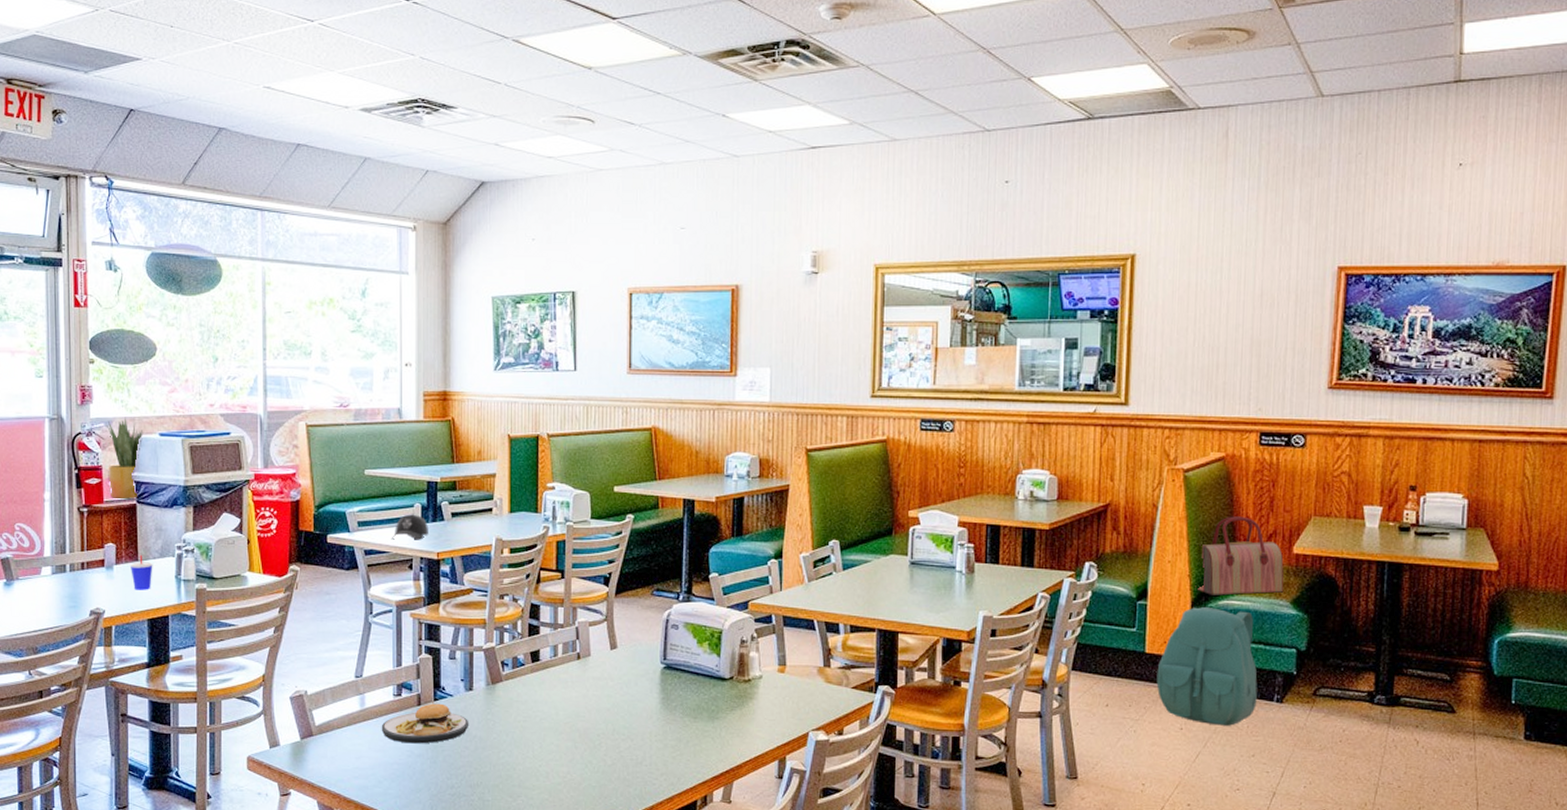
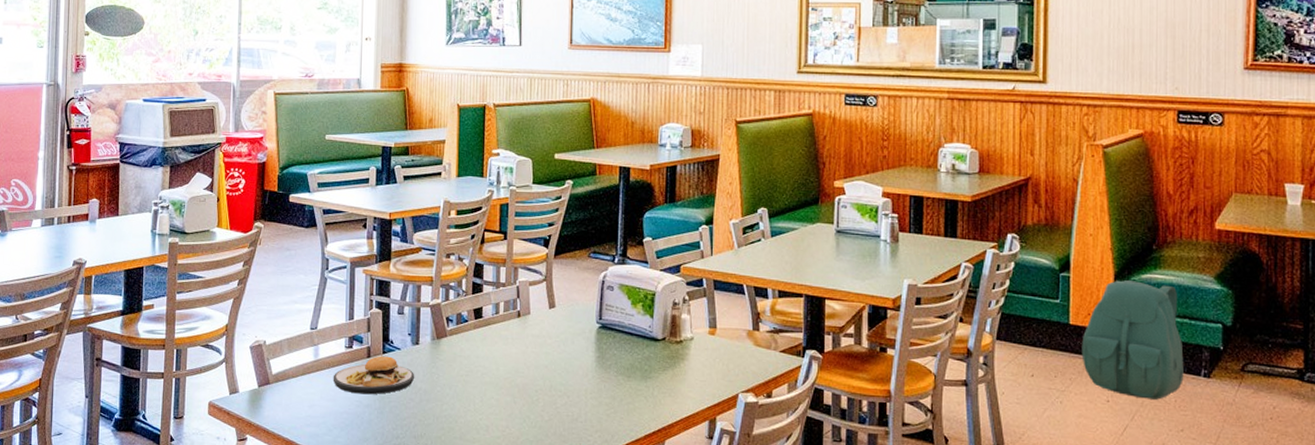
planter: present [106,417,145,499] -> none [96,84,130,158]
beverage cup: present [131,554,153,590] -> none [111,209,132,243]
baseball cap: present [392,514,428,540] -> none [348,176,382,201]
handbag: present [1195,516,1284,596] -> none [1118,191,1207,270]

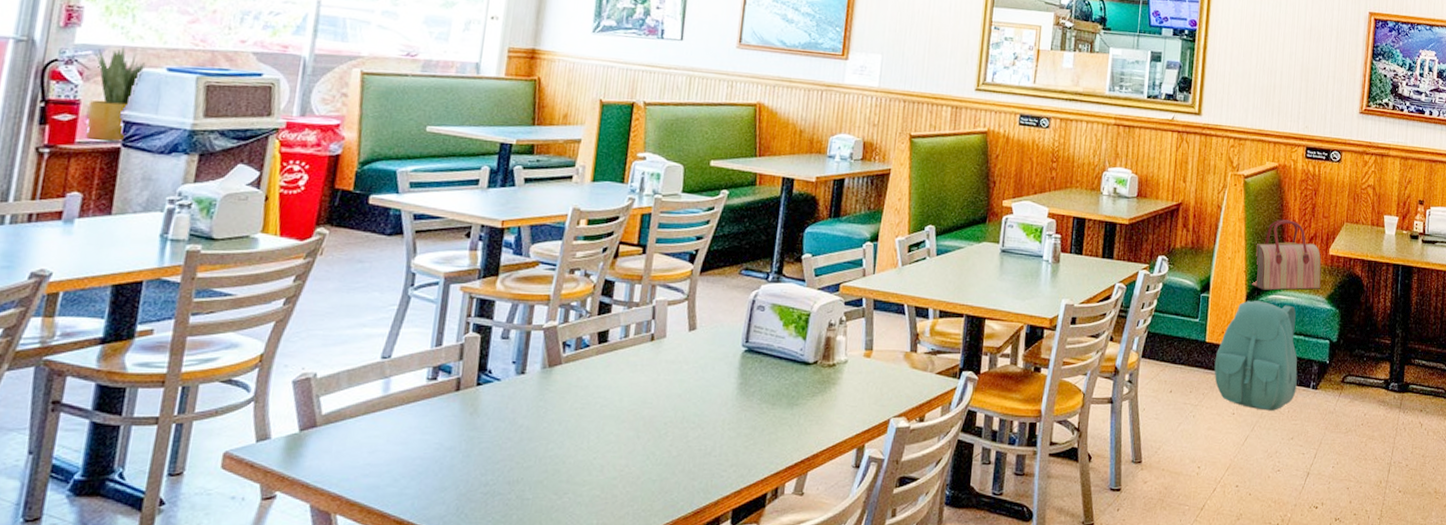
planter: none [96,84,130,158] -> present [85,45,148,141]
burger: present [333,353,415,395] -> none [406,385,516,435]
handbag: none [1118,191,1207,270] -> present [1250,219,1322,291]

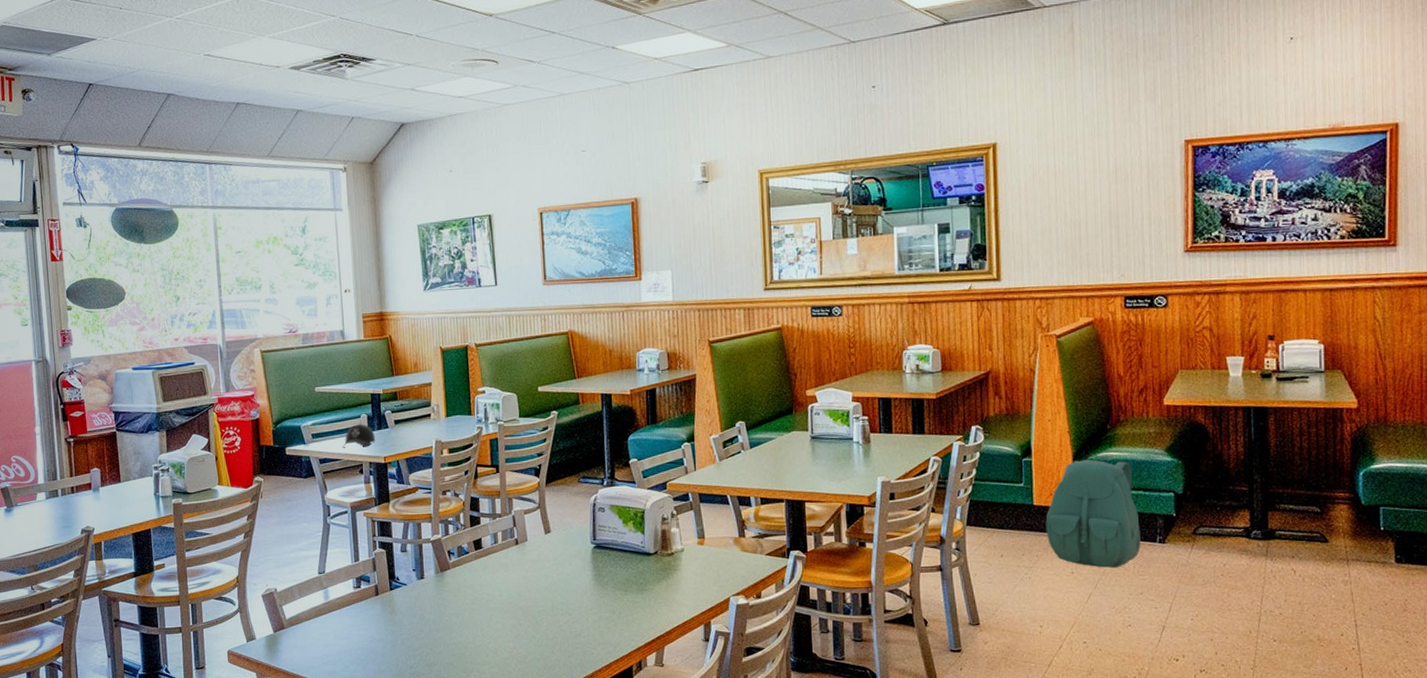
planter: present [85,45,148,141] -> none [85,355,120,428]
baseball cap: none [450,177,495,206] -> present [343,424,375,448]
handbag: present [1250,219,1322,291] -> none [1075,374,1158,449]

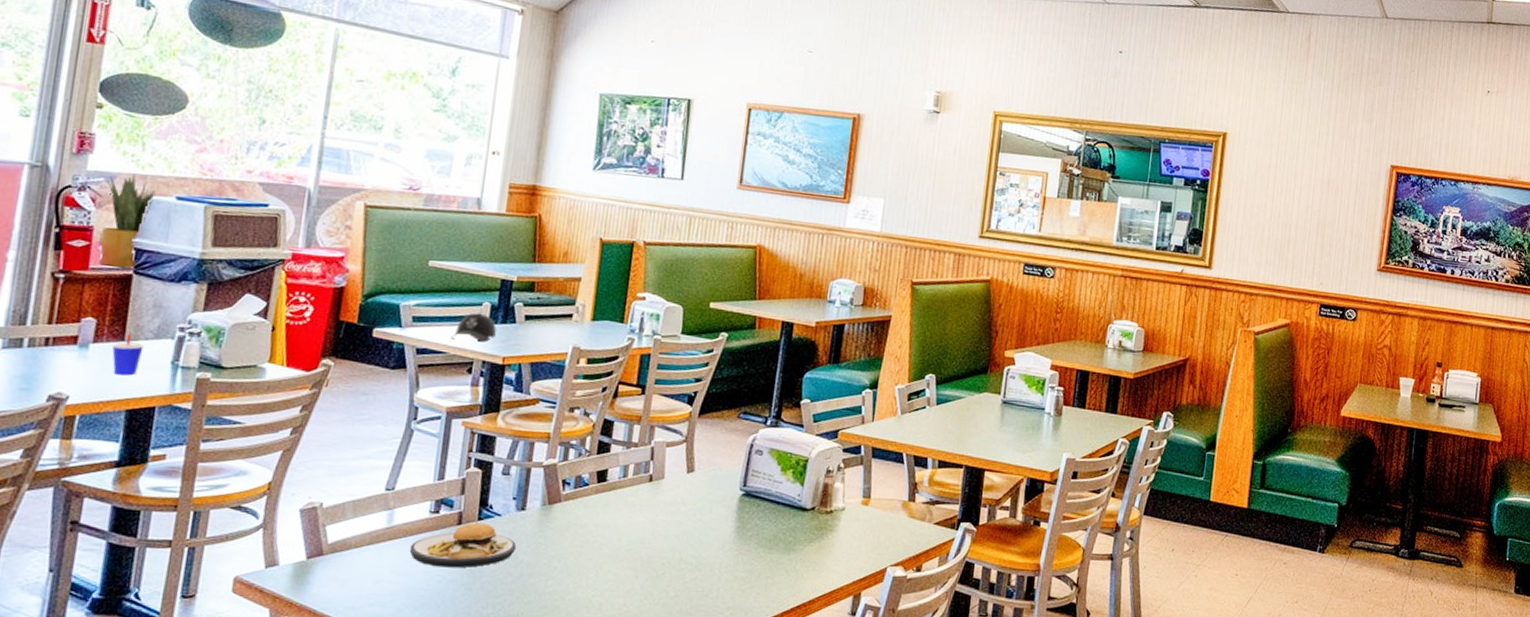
planter: none [85,355,120,428] -> present [98,173,158,269]
beverage cup: none [114,476,134,508] -> present [112,333,144,376]
burger: none [344,590,423,630] -> present [409,520,517,568]
backpack: present [1045,460,1141,568] -> none [1218,460,1304,573]

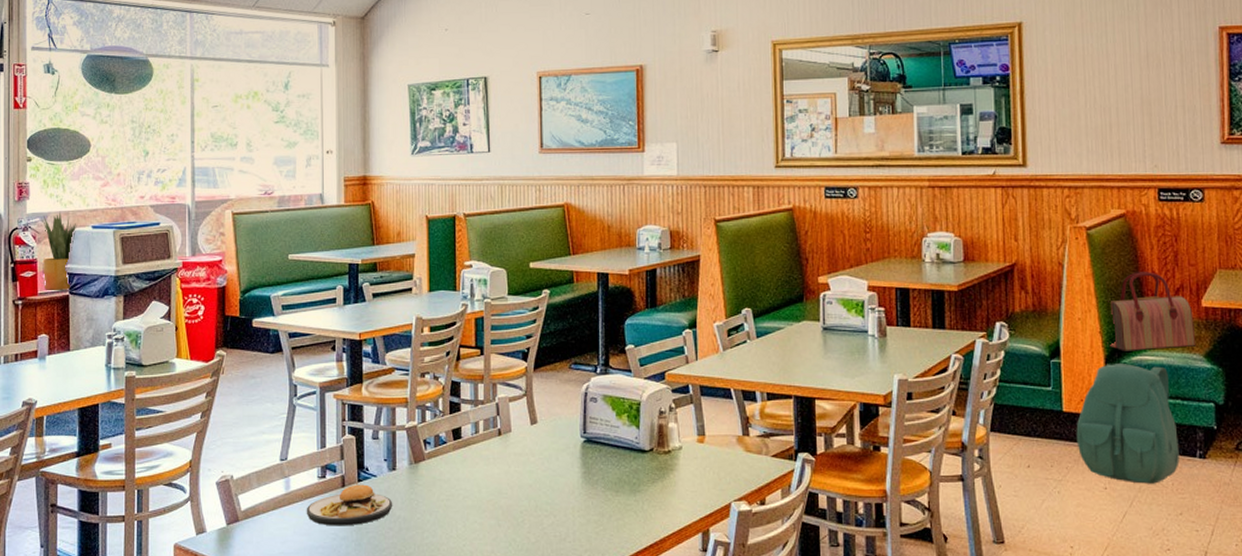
beverage cup: present [112,333,144,376] -> none [63,344,84,380]
baseball cap: present [451,312,497,342] -> none [315,296,350,322]
backpack: none [1218,460,1304,573] -> present [1076,364,1180,484]
handbag: none [1257,378,1333,452] -> present [1107,272,1196,351]

